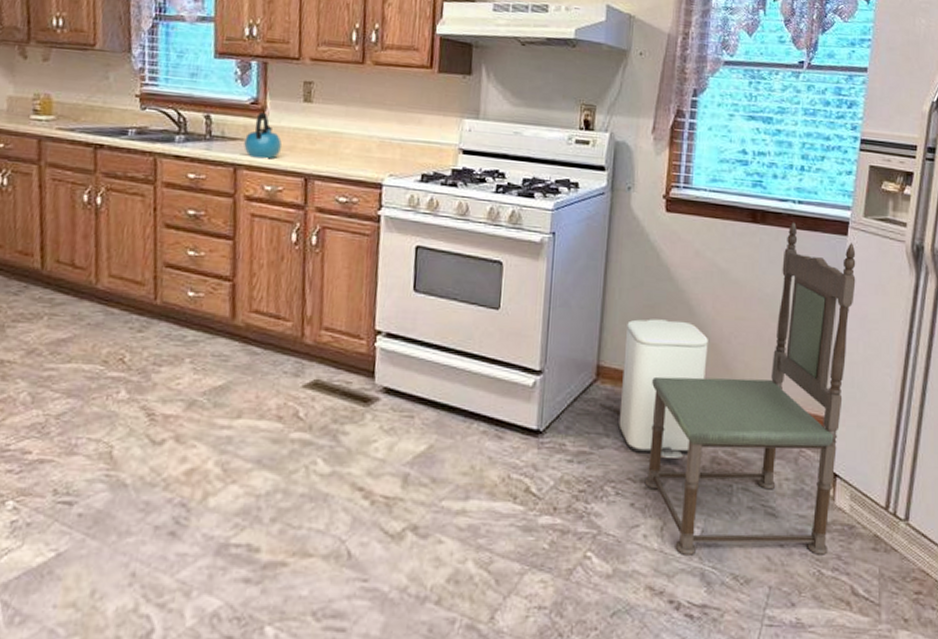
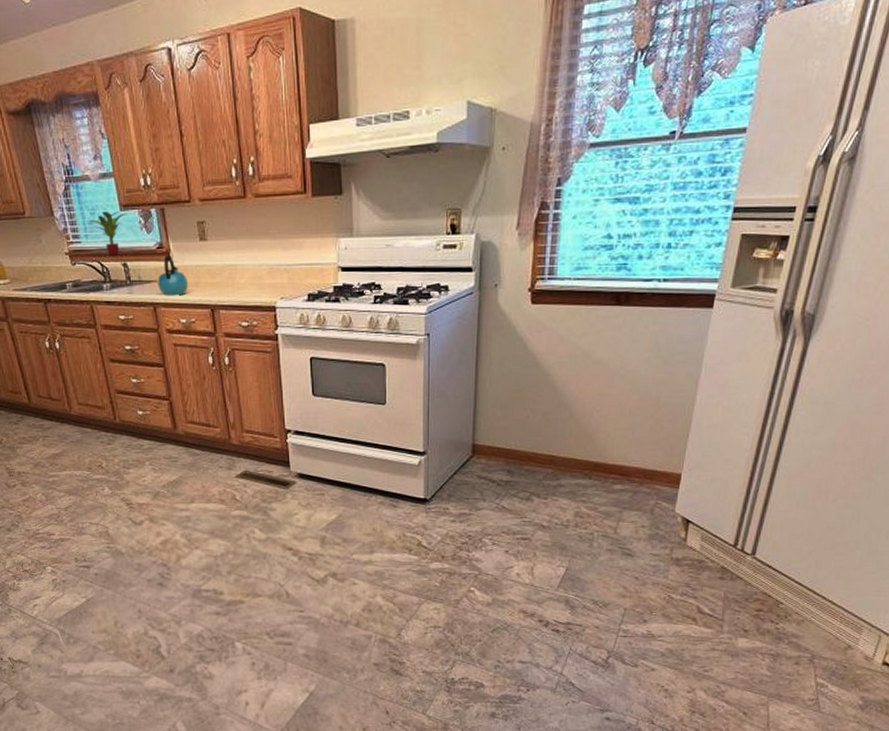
potted plant: none [173,56,222,107] -> present [89,211,127,257]
pedal bin: present [618,318,708,460] -> none [493,401,572,516]
dining chair: present [644,222,856,555] -> none [517,301,721,587]

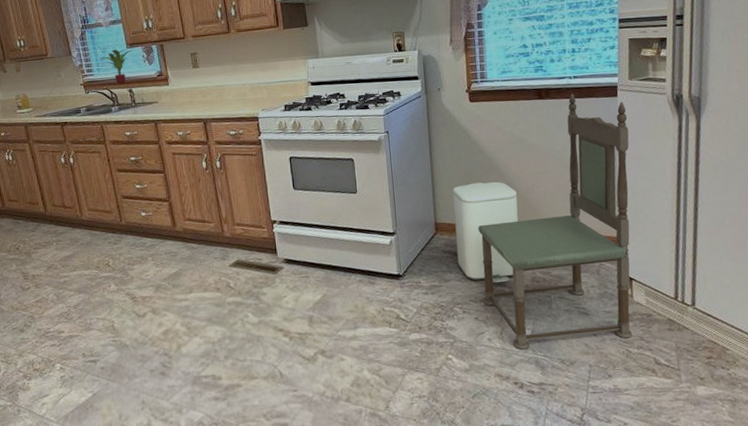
kettle: present [158,254,189,296] -> none [158,80,185,114]
pedal bin: none [493,401,572,516] -> present [453,181,519,283]
dining chair: none [517,301,721,587] -> present [478,93,632,350]

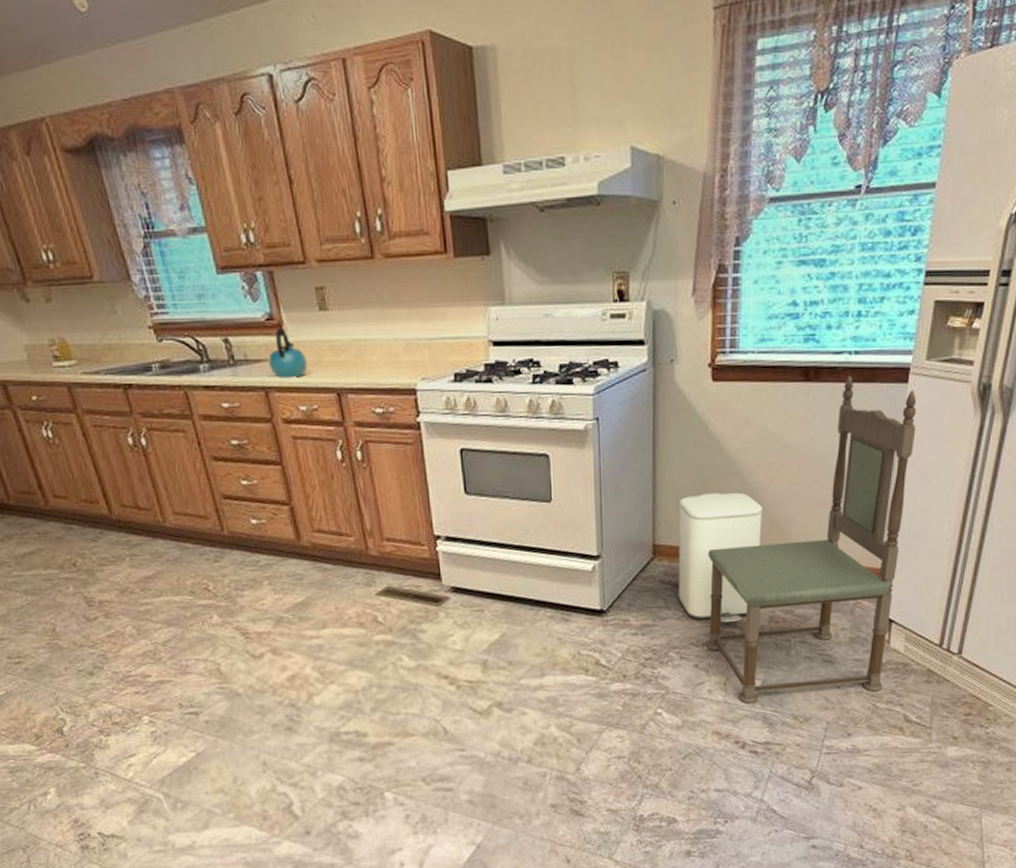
potted plant: present [101,49,133,85] -> none [177,275,226,331]
kettle: none [158,80,185,114] -> present [268,327,308,378]

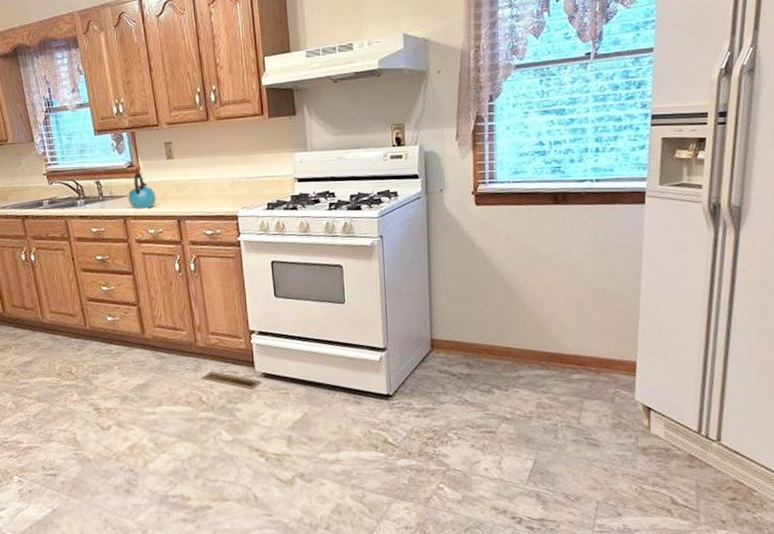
pedal bin: present [678,492,762,623] -> none [452,295,525,408]
dining chair: present [706,375,917,704] -> none [479,199,656,482]

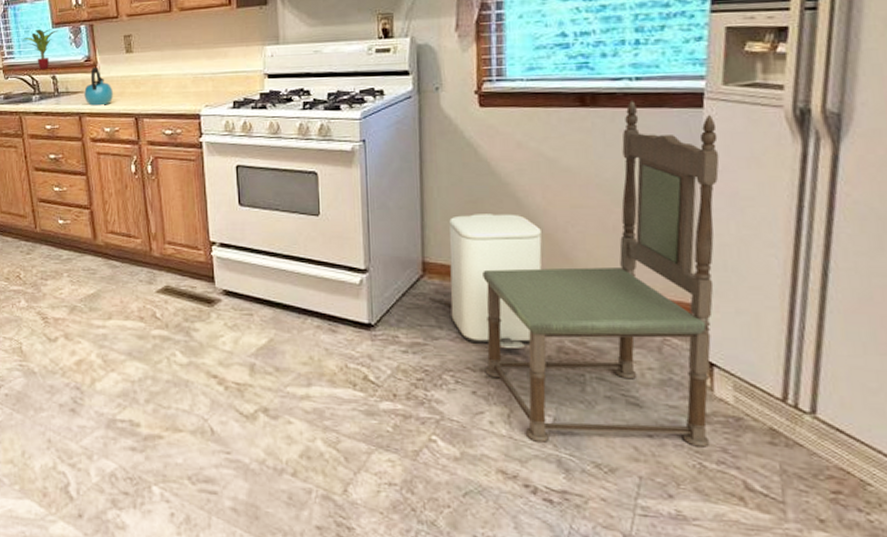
potted plant: none [66,136,101,176] -> present [23,29,58,70]
pedal bin: none [452,295,525,408] -> present [449,214,542,350]
dining chair: none [479,199,656,482] -> present [482,101,720,448]

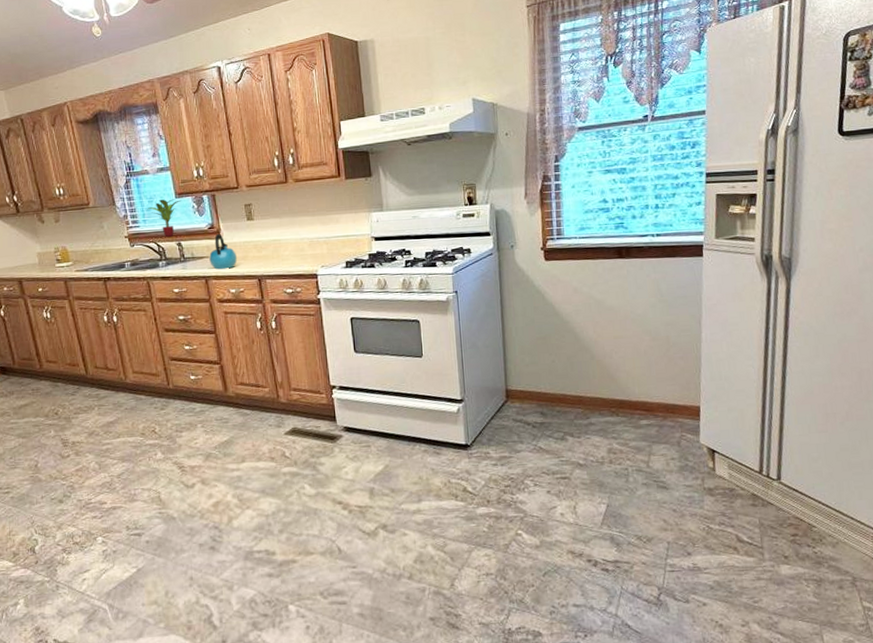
pedal bin: present [449,214,542,350] -> none [525,346,595,455]
dining chair: present [482,101,720,448] -> none [552,252,715,525]

